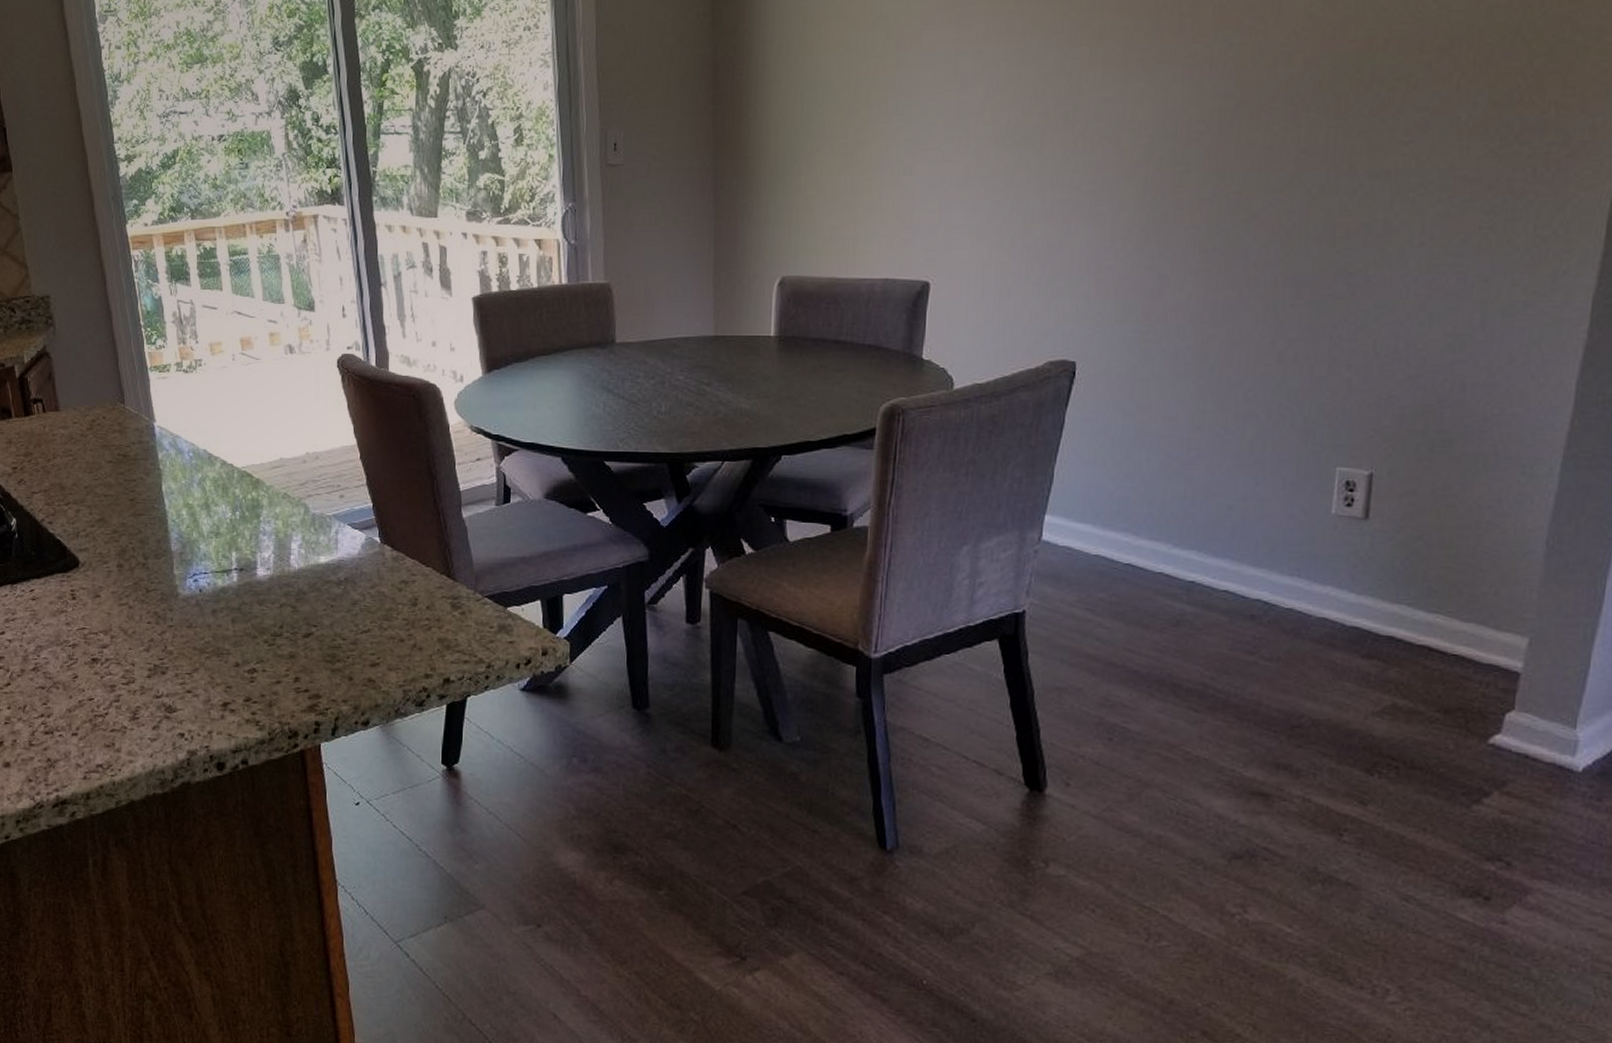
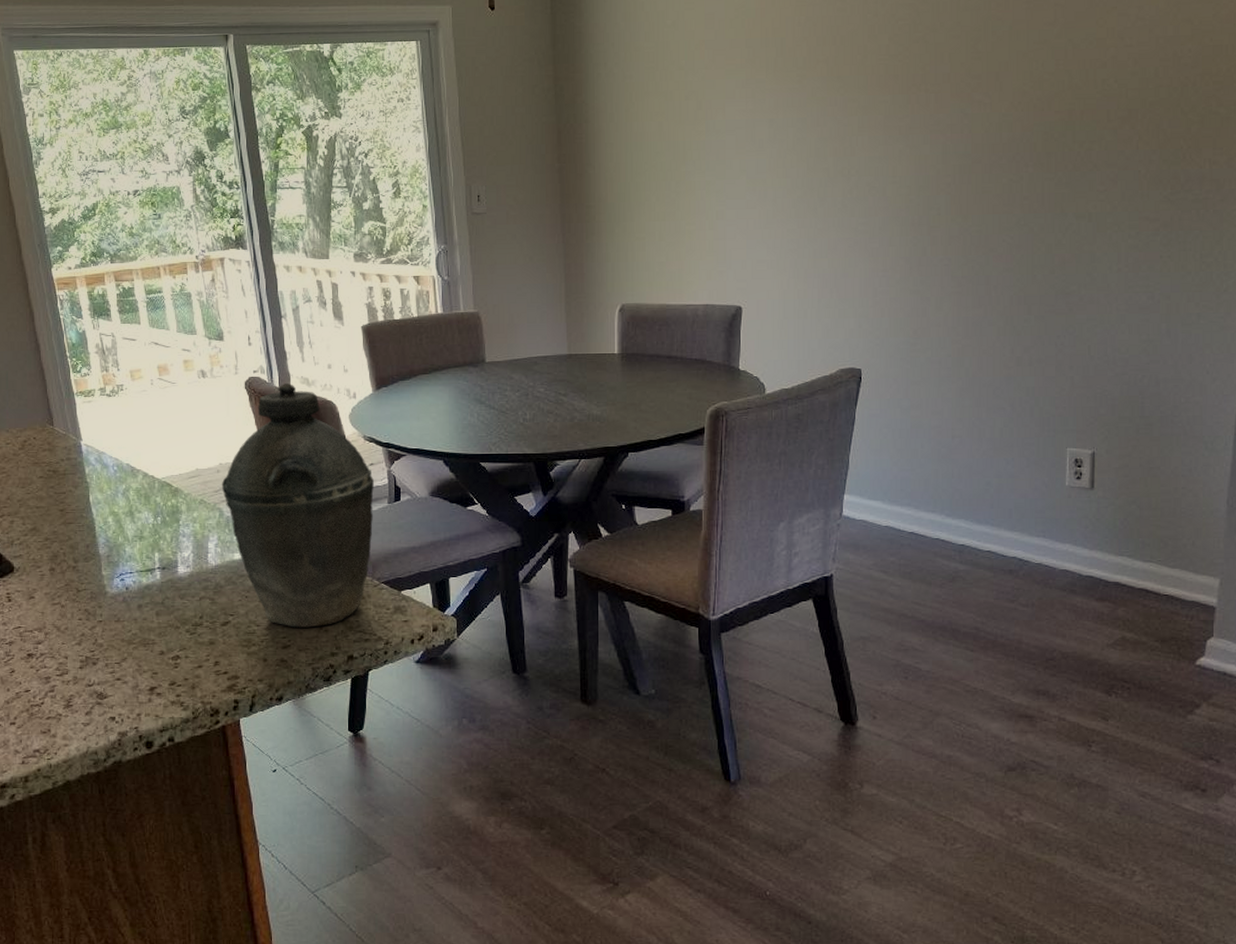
kettle: none [308,363,480,644] -> present [222,384,374,628]

